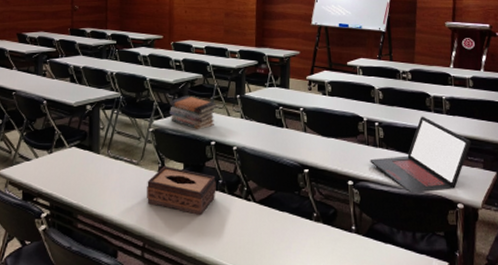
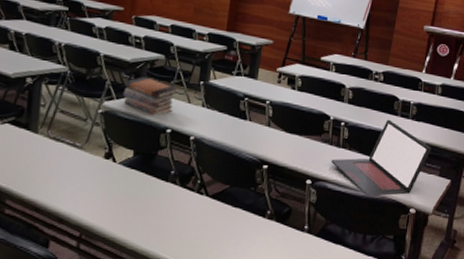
tissue box: present [147,165,216,216] -> none [88,151,168,208]

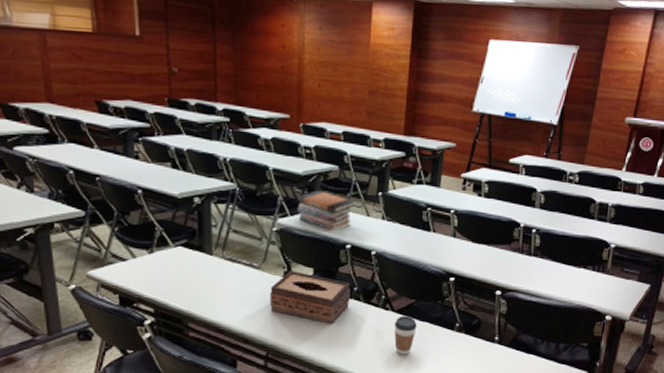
tissue box: none [88,151,168,208] -> present [270,270,351,325]
coffee cup: none [207,201,230,241] -> present [394,316,417,355]
laptop: present [331,119,431,196] -> none [522,224,630,305]

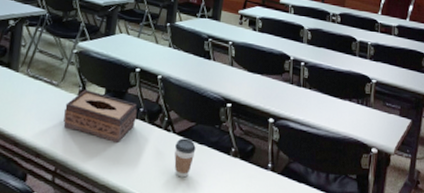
book stack: present [297,190,354,230] -> none [96,19,145,55]

